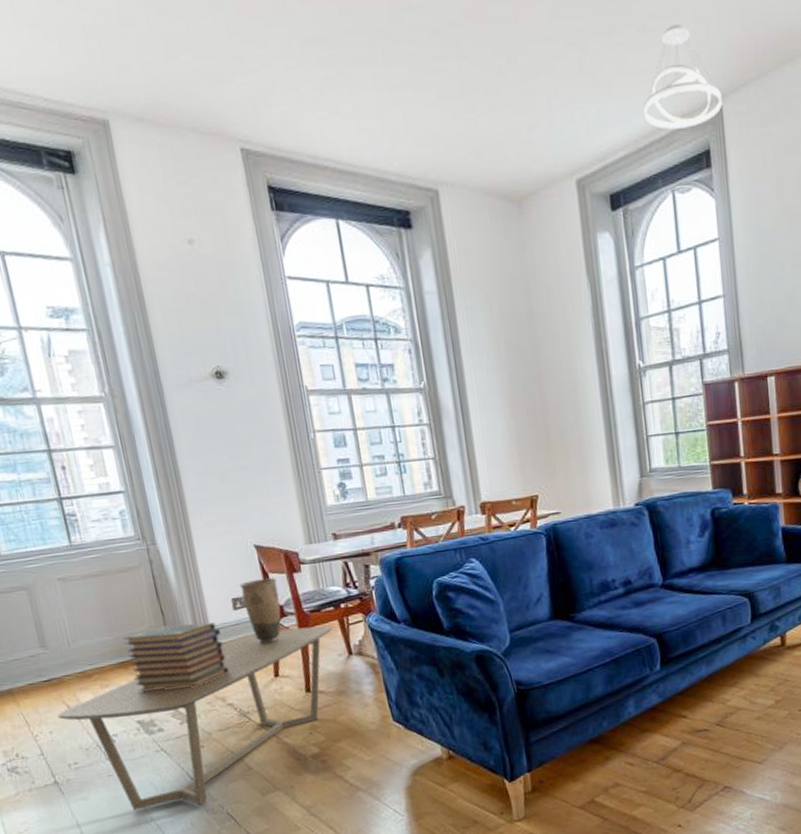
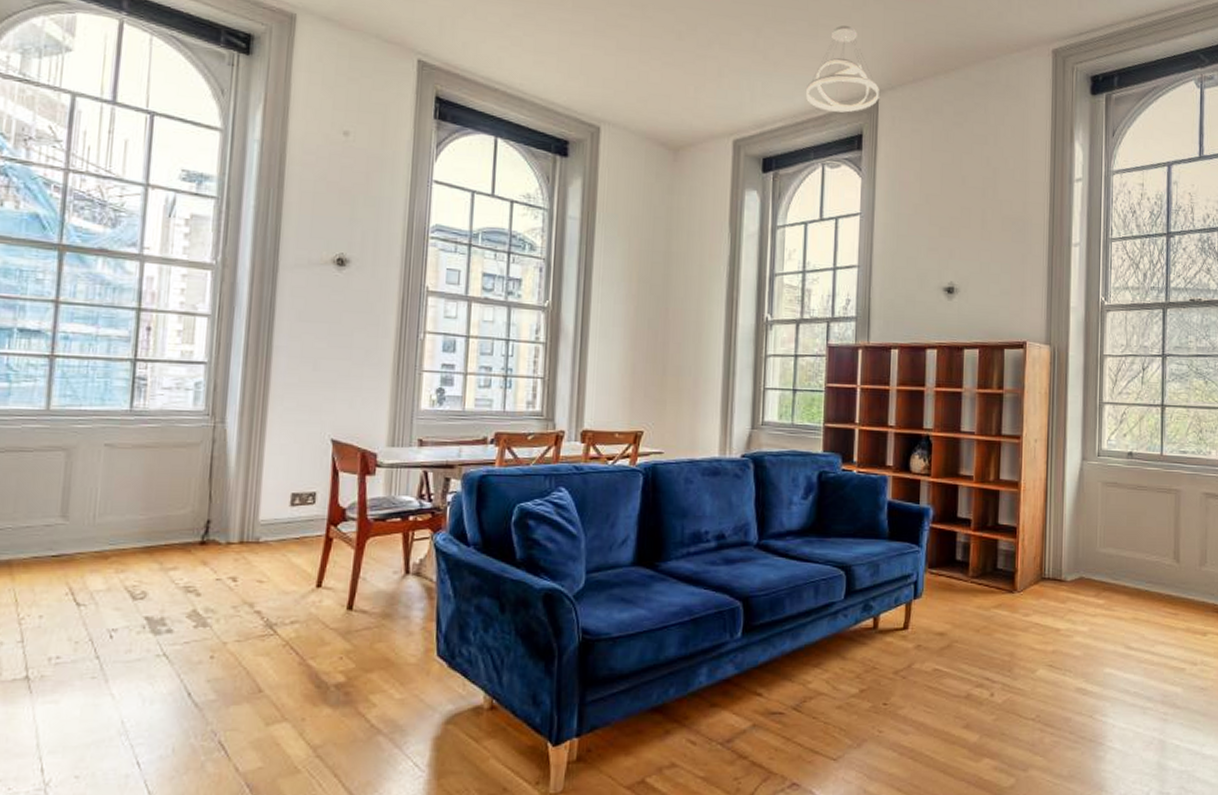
coffee table: present [58,625,333,810] -> none [55,535,395,728]
book stack: present [123,622,229,691] -> none [155,512,269,587]
vase: present [239,578,281,645] -> none [303,476,346,549]

